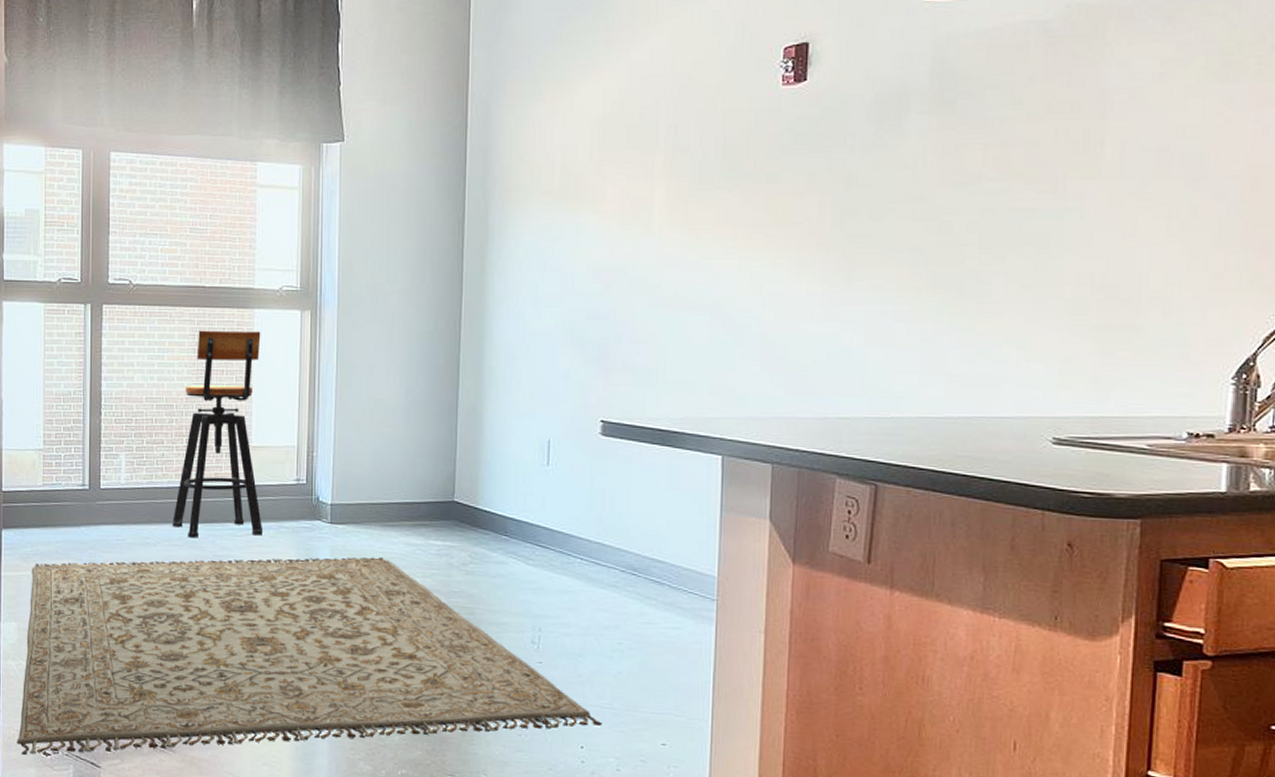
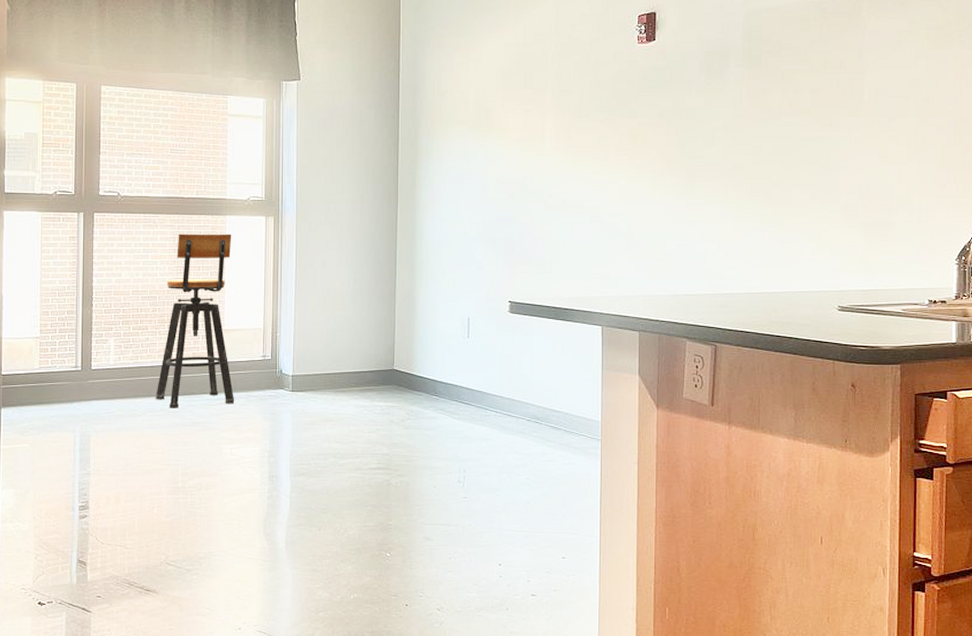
rug: present [17,557,602,756] -> none [14,418,515,607]

